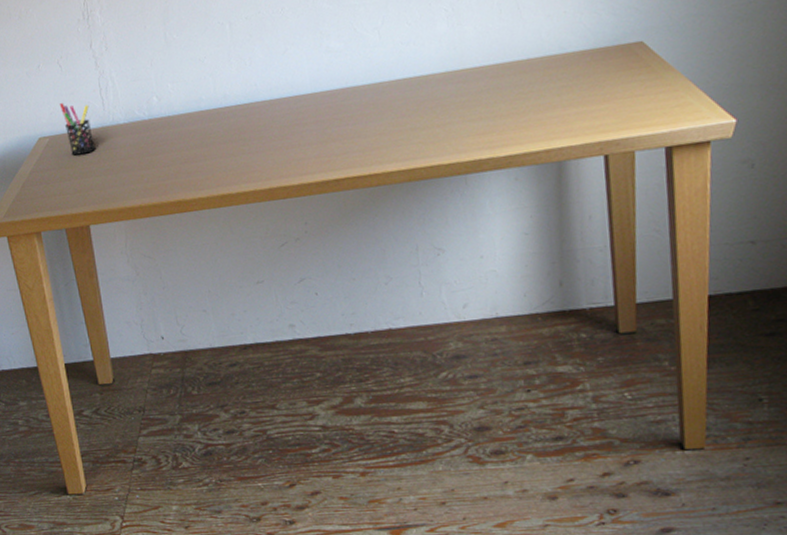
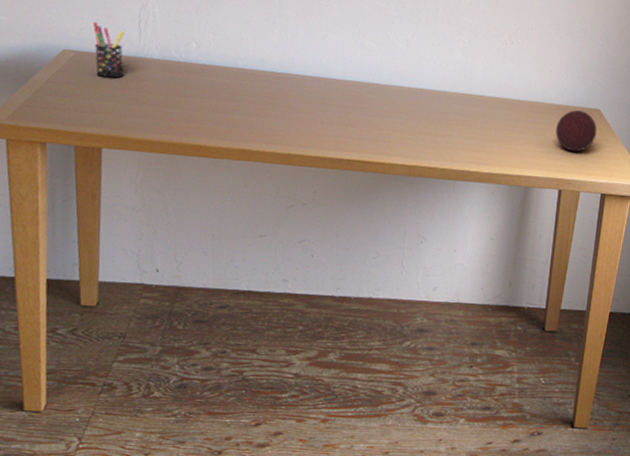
decorative ball: none [585,49,644,104] -> present [555,110,597,152]

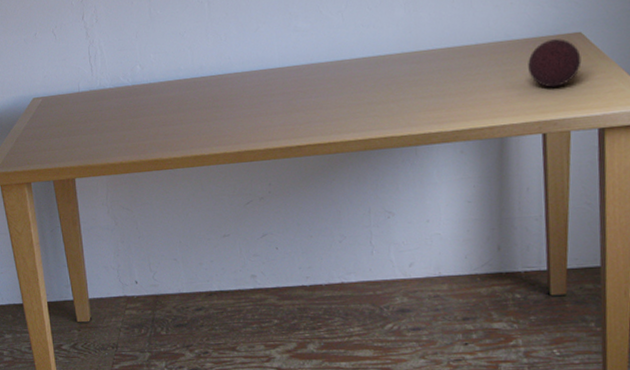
pen holder: present [93,22,125,78] -> none [53,68,84,115]

